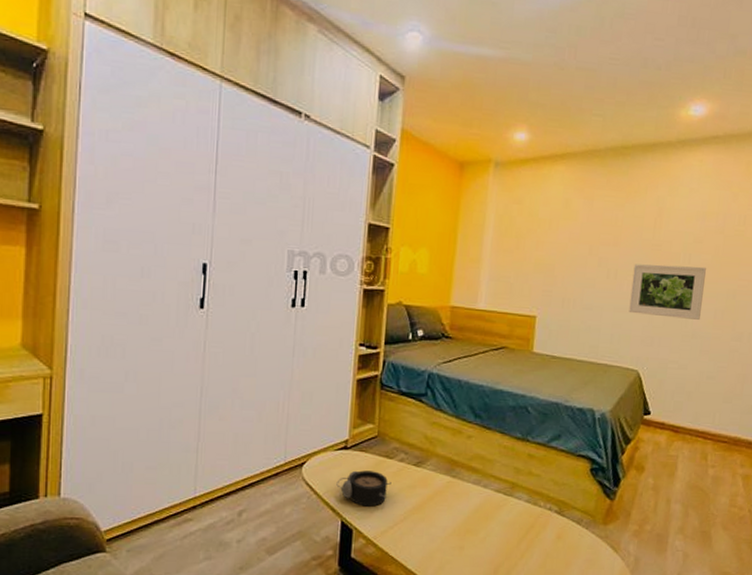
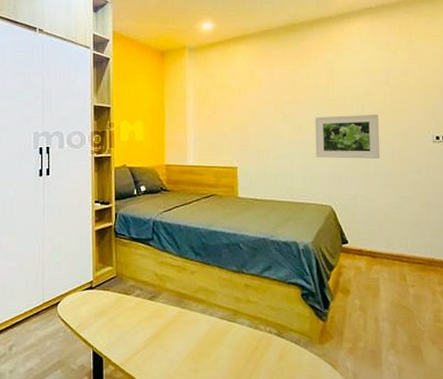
alarm clock: present [336,470,391,507] -> none [86,306,131,337]

